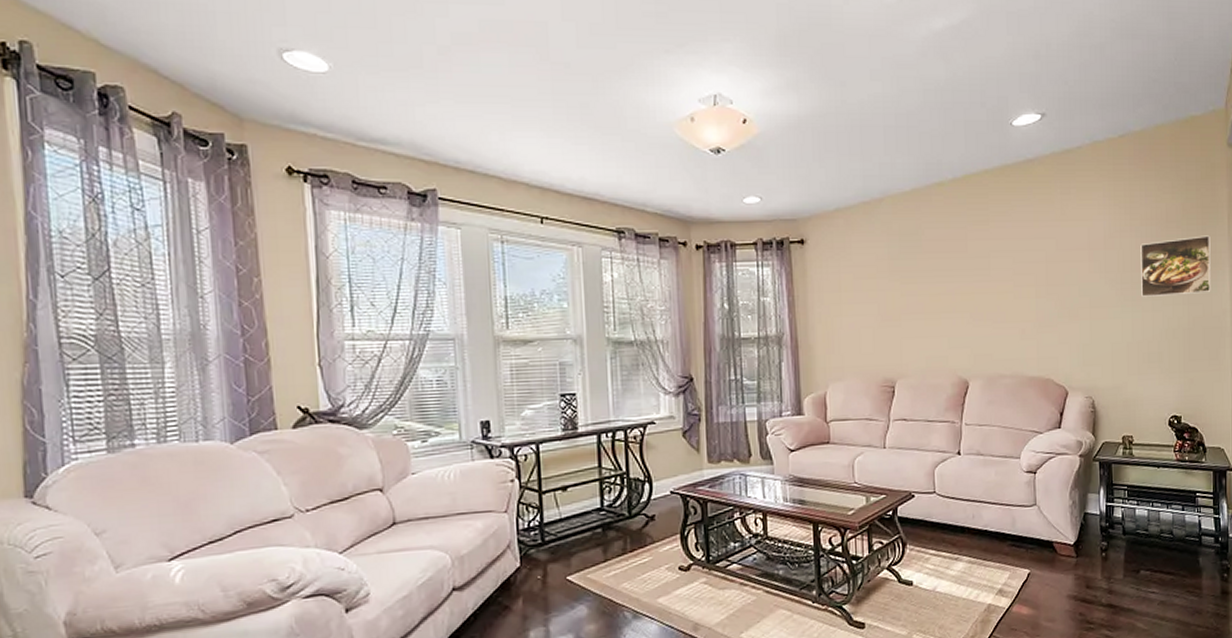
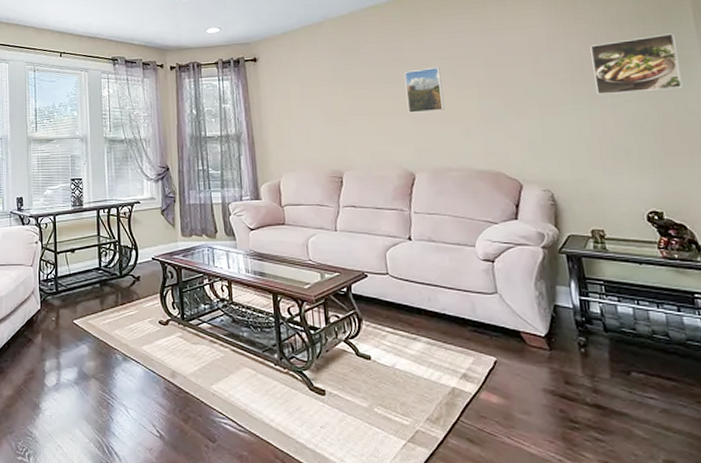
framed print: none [965,260,1003,313] -> present [404,66,445,113]

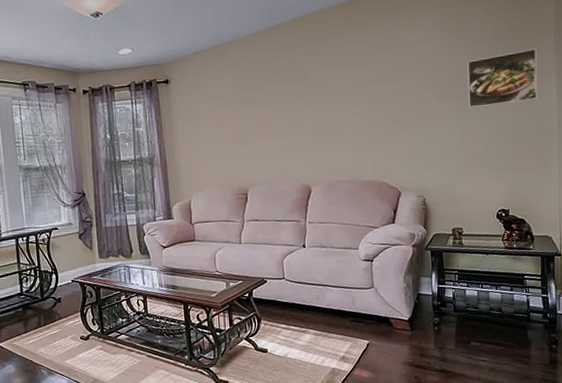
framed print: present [404,66,445,113] -> none [306,84,340,131]

